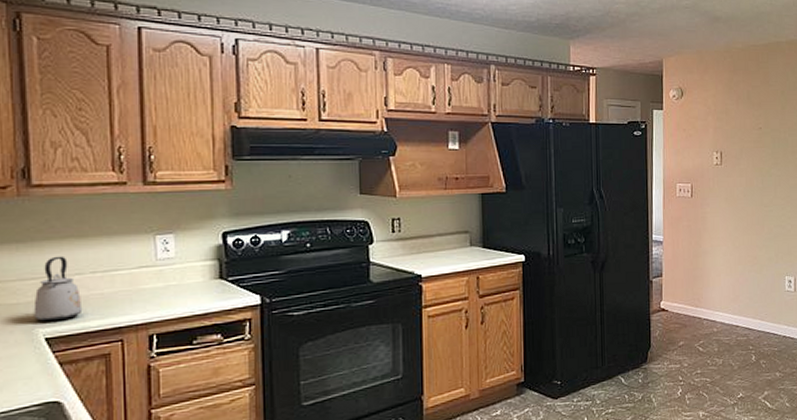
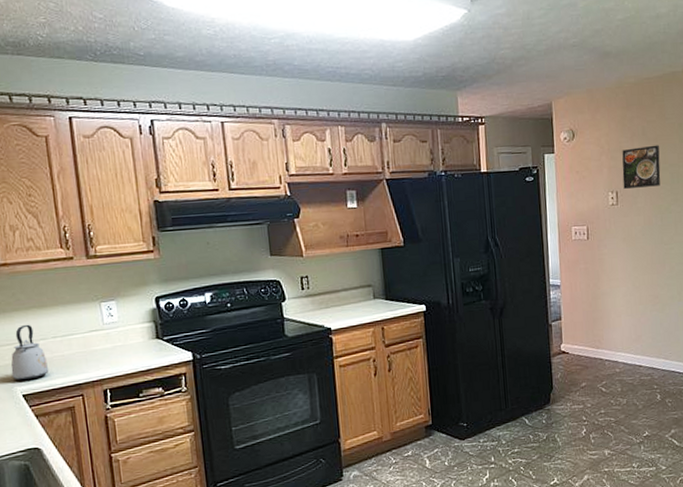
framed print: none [727,109,763,150] -> present [622,145,661,189]

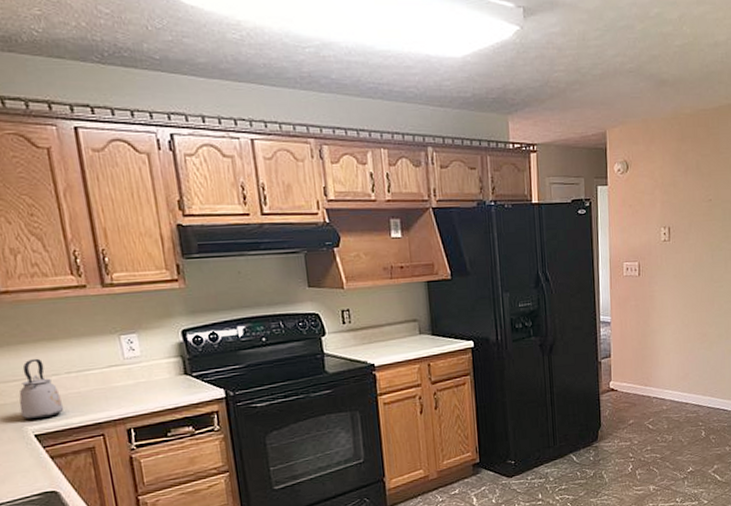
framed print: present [622,145,661,189] -> none [675,180,713,224]

